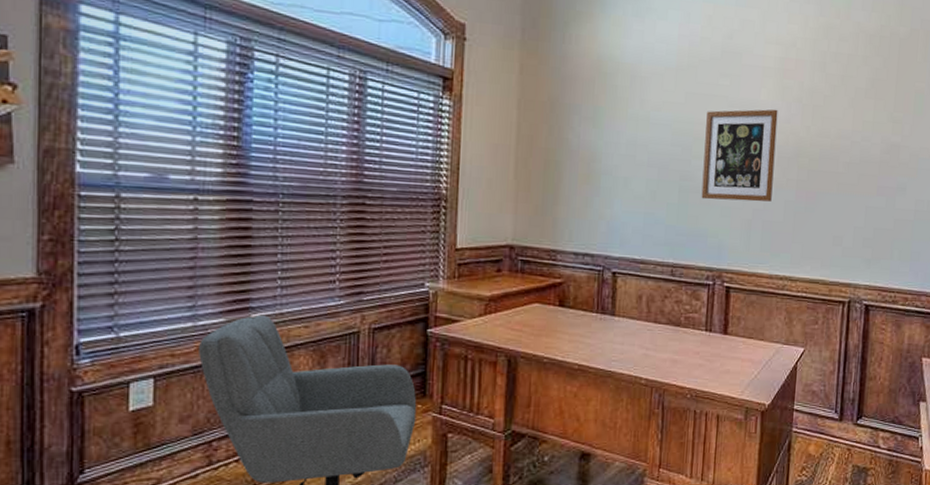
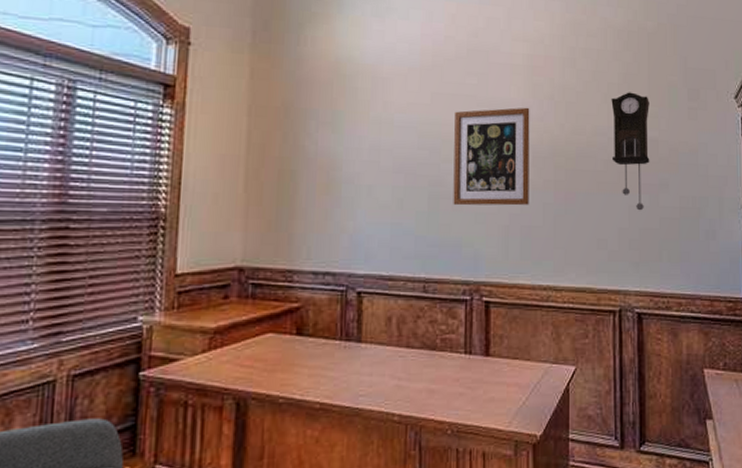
pendulum clock: none [854,97,895,212] -> present [611,92,650,211]

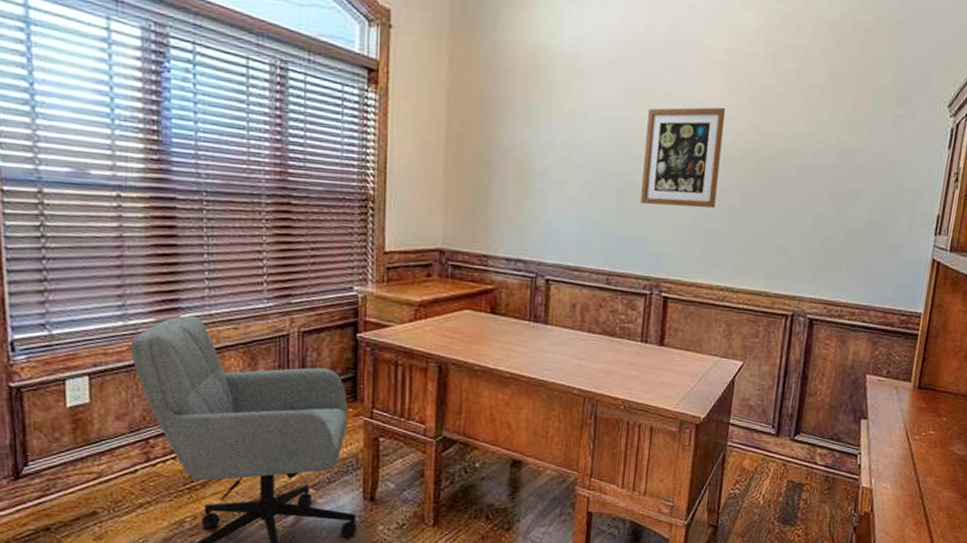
pendulum clock: present [611,92,650,211] -> none [805,95,854,221]

